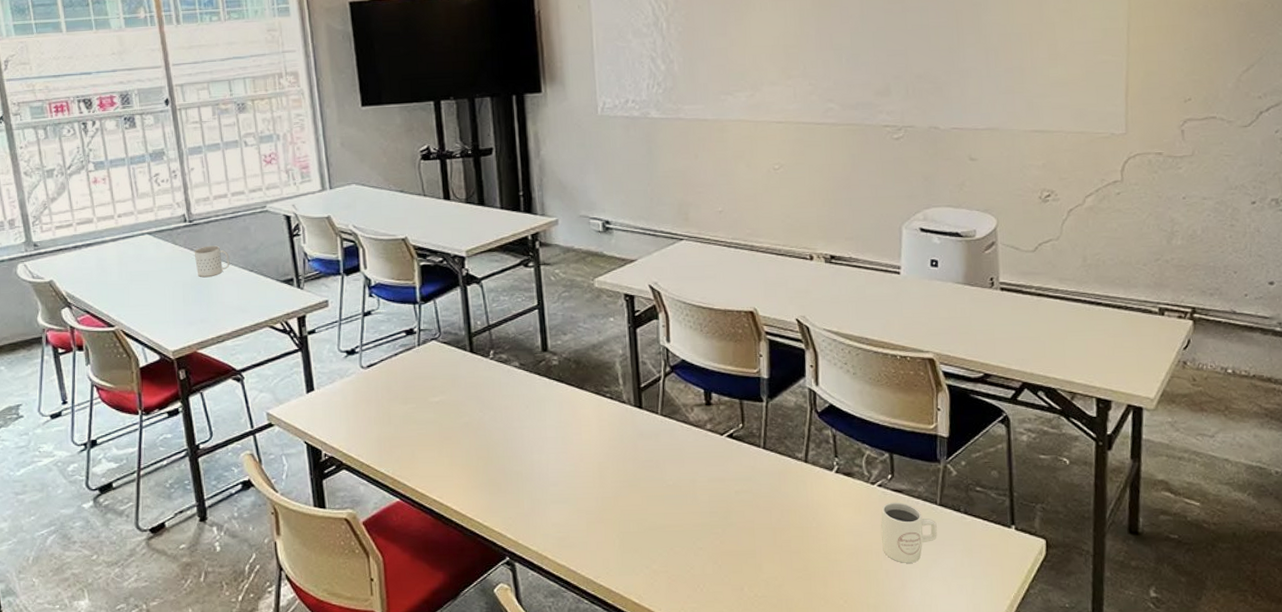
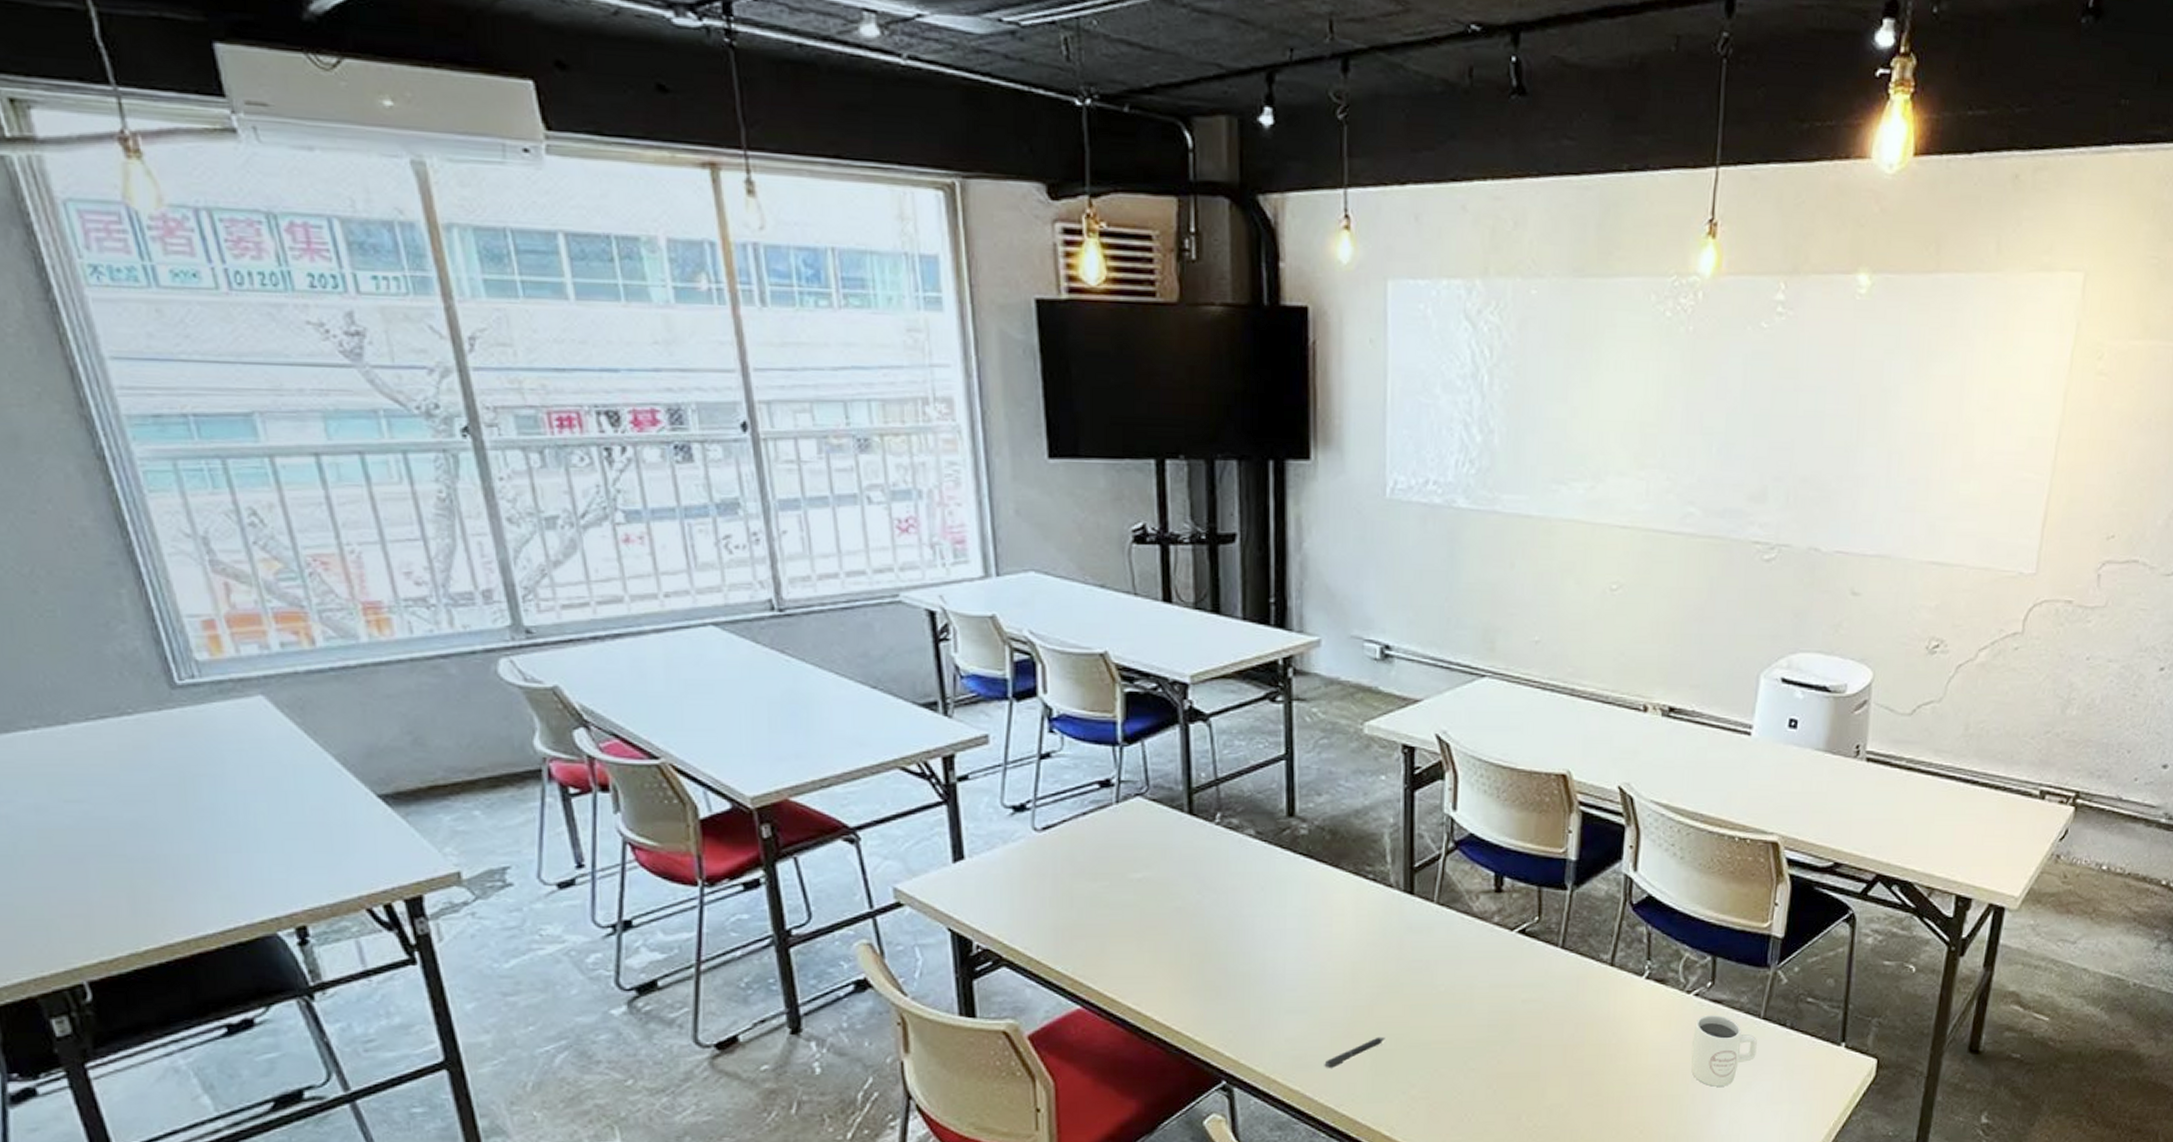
mug: present [194,245,230,277] -> none [785,647,841,692]
pen: none [583,521,629,548] -> present [1324,1036,1385,1069]

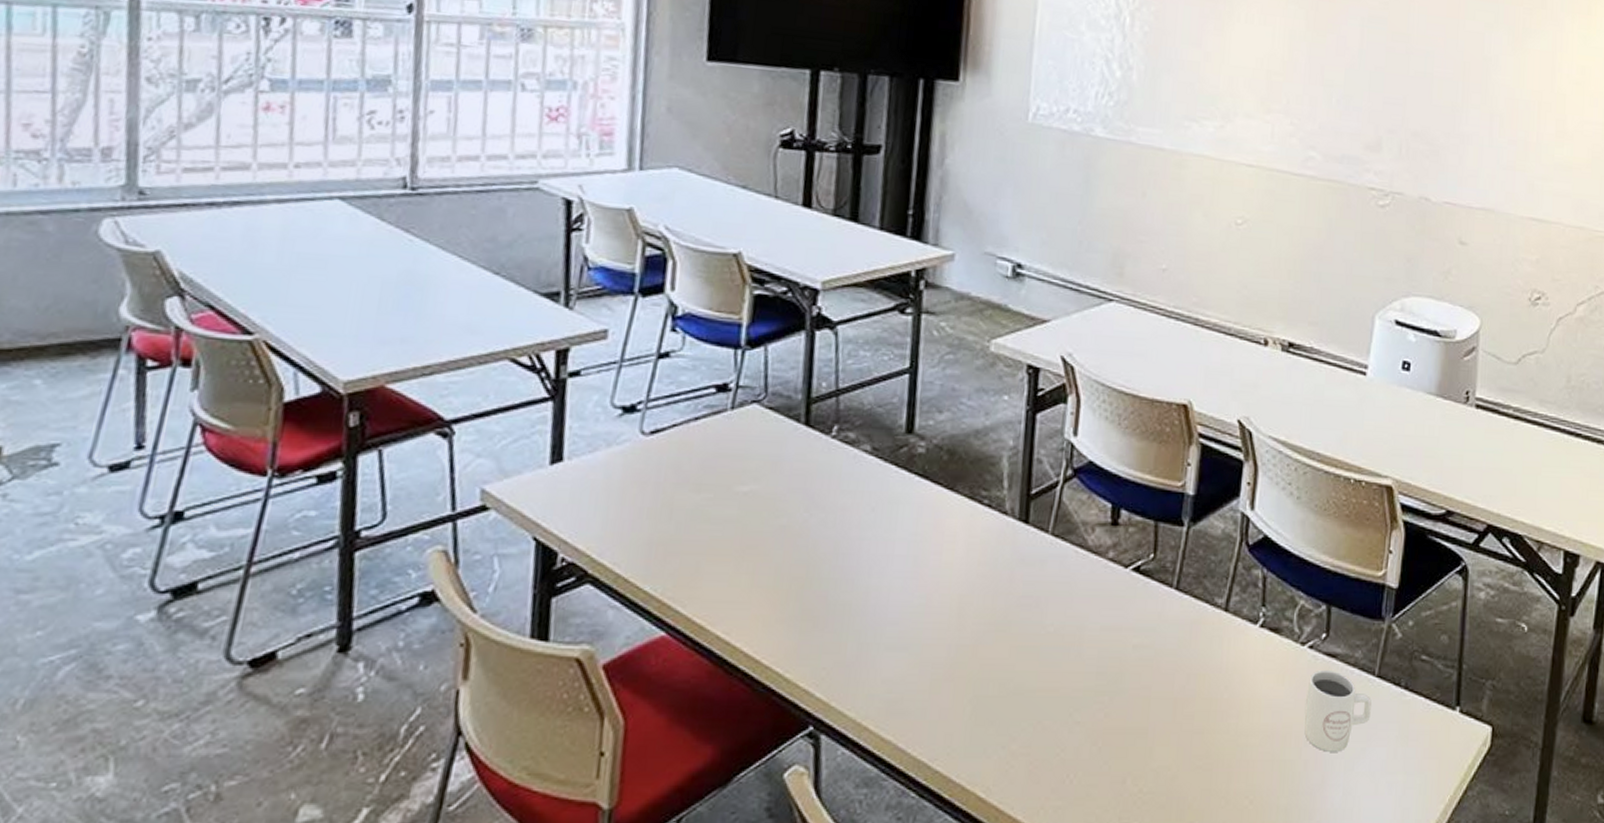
pen: present [1324,1036,1385,1069] -> none [921,681,988,717]

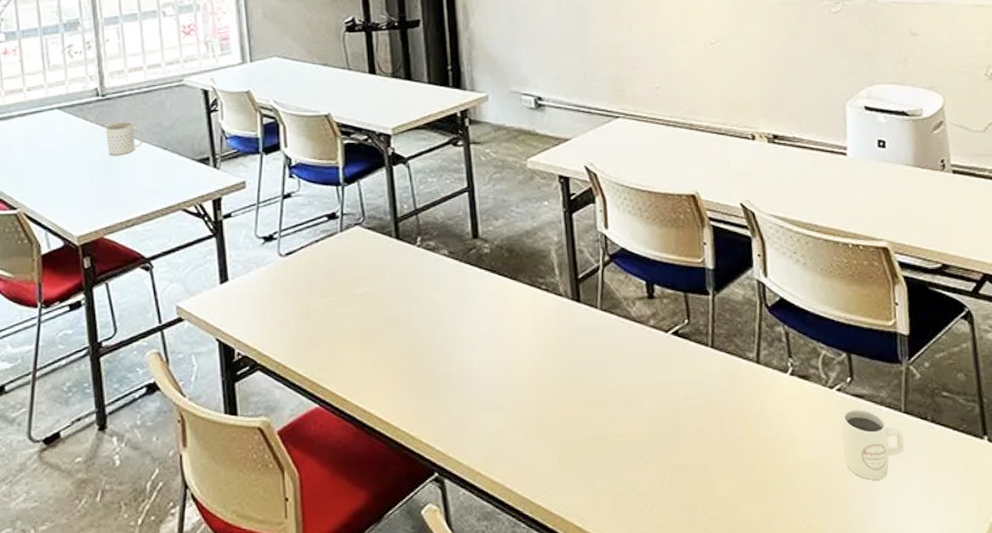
mug: none [408,228,466,275] -> present [105,121,143,155]

